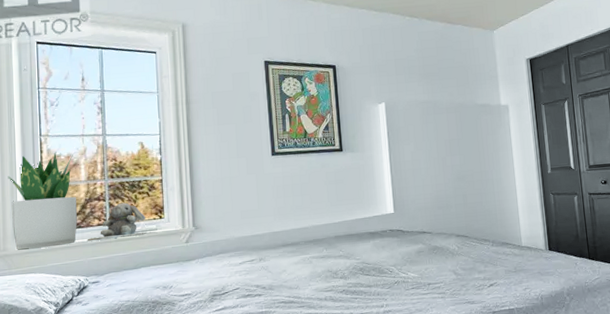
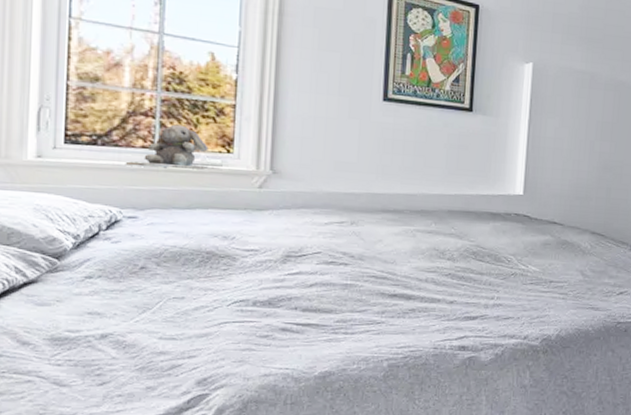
planter: present [8,152,77,250] -> none [18,40,117,165]

